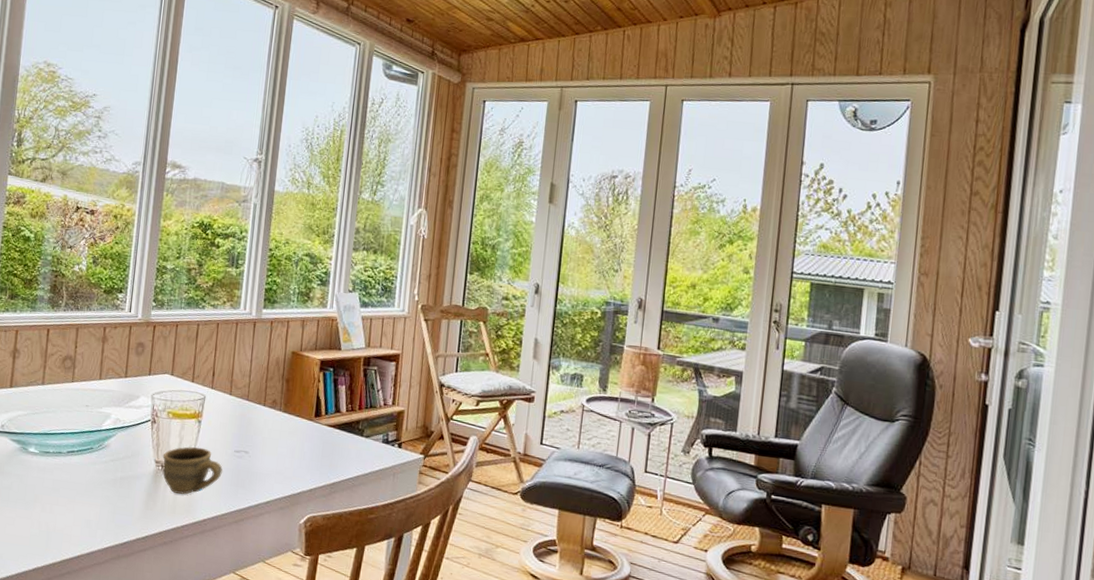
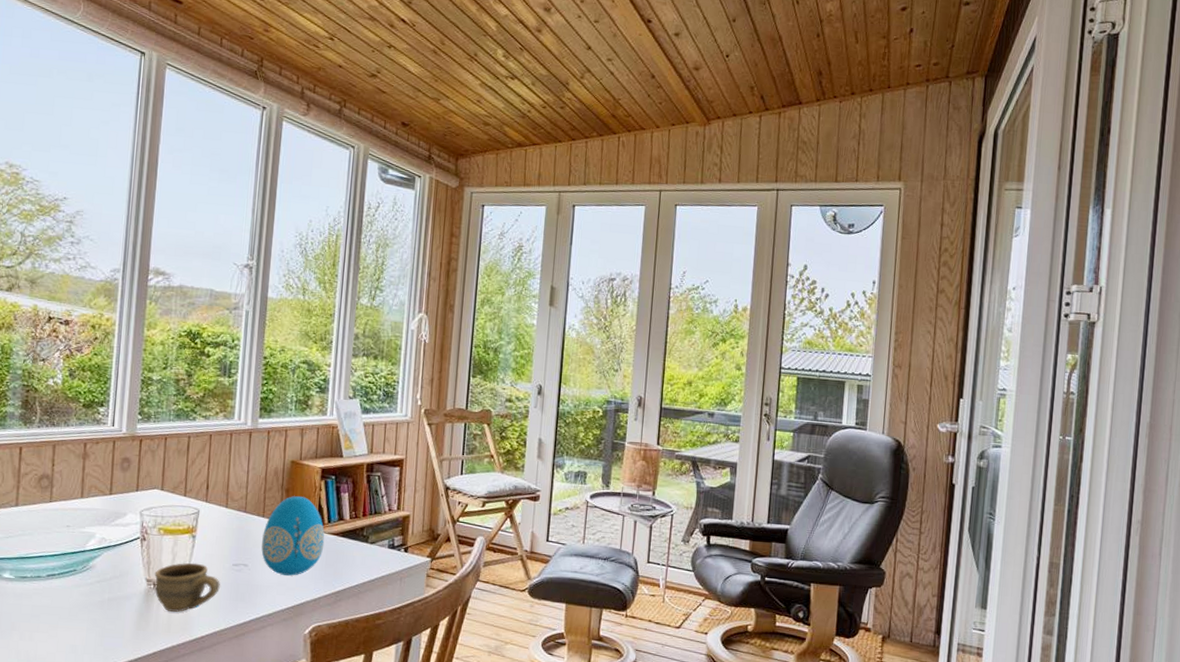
decorative egg: none [261,386,322,465] -> present [261,496,325,576]

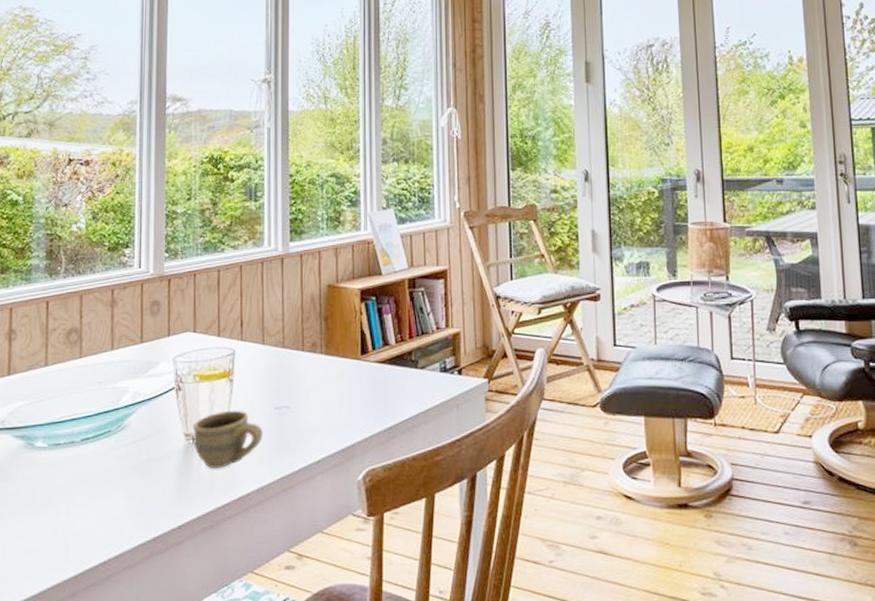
decorative egg: present [261,496,325,576] -> none [304,324,371,415]

